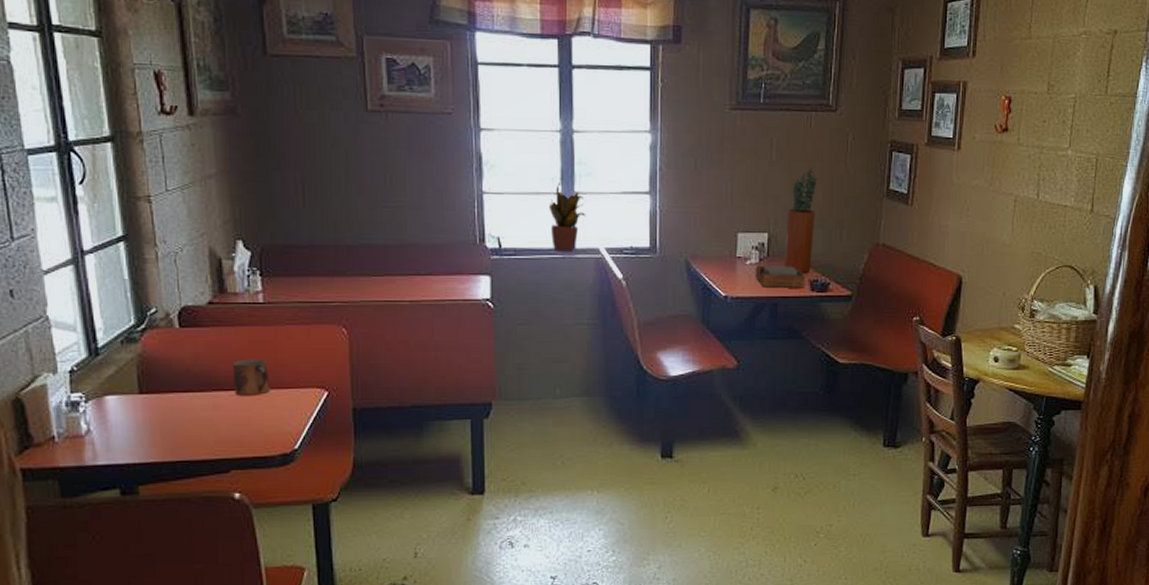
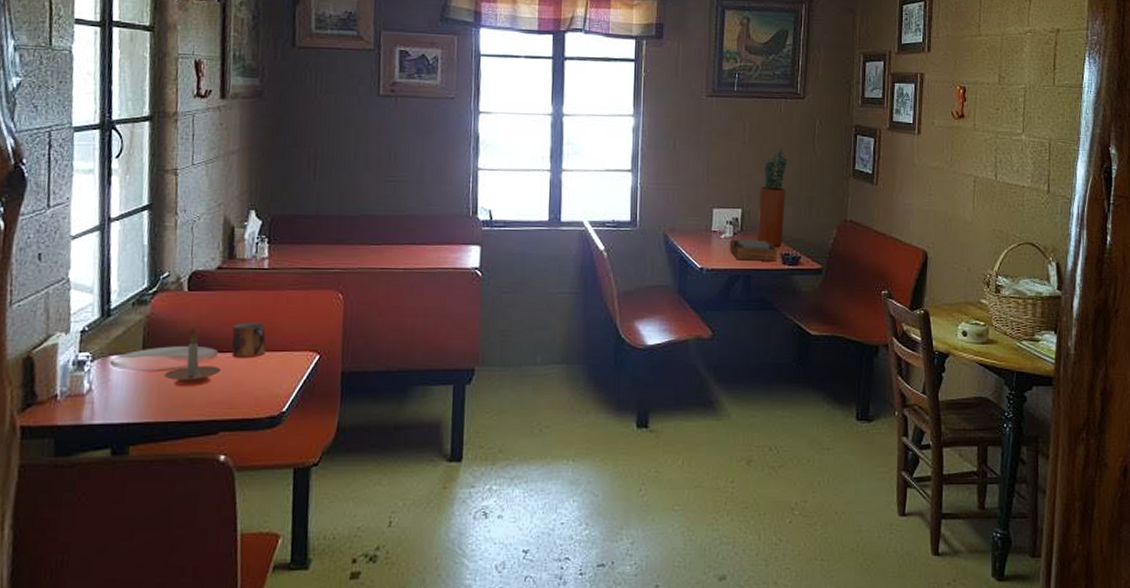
plate: none [106,385,220,412] -> present [110,346,218,372]
candle holder: none [165,365,225,427] -> present [164,327,221,387]
potted plant: present [548,182,585,253] -> none [537,160,571,225]

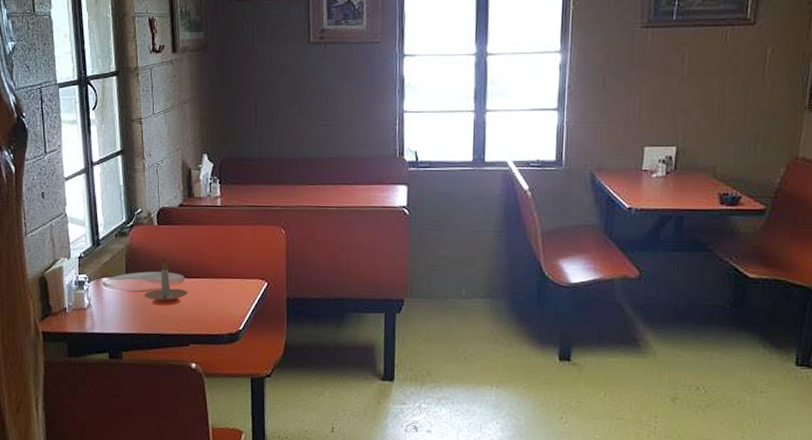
mug: present [231,322,266,359] -> none [195,253,223,284]
napkin holder: present [730,239,777,261] -> none [662,178,714,201]
vase: present [756,149,788,248] -> none [691,81,732,188]

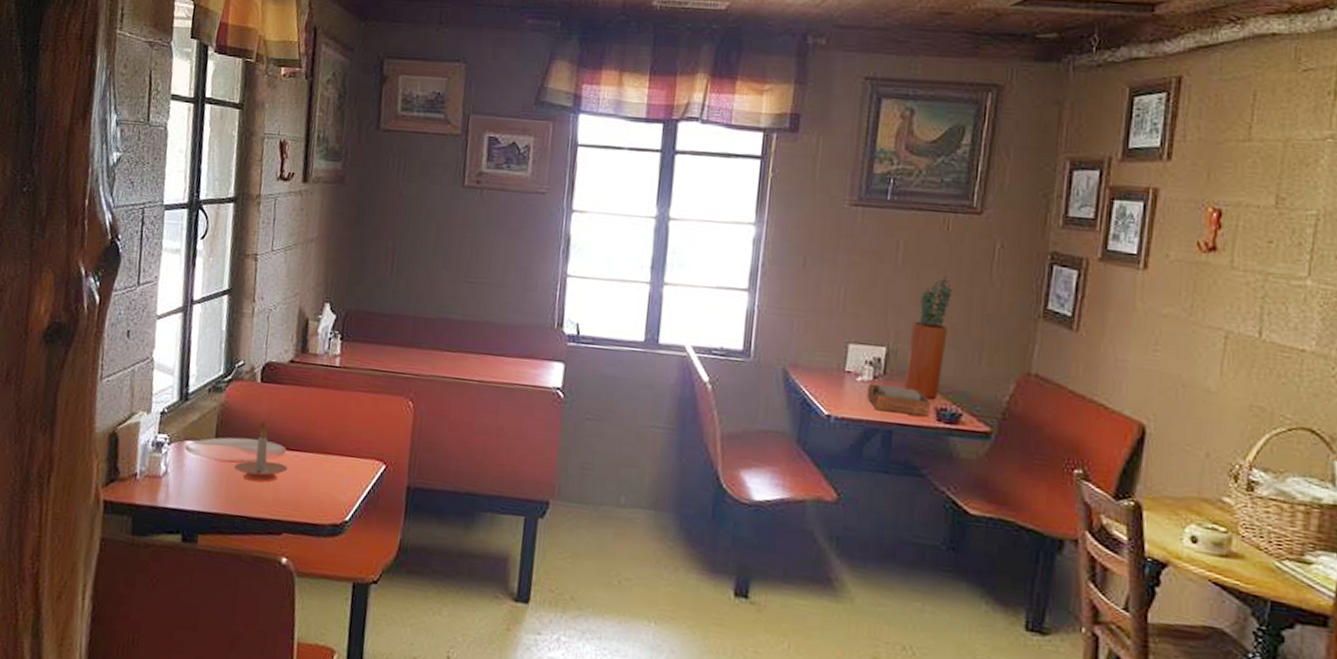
napkin holder: none [662,178,714,201] -> present [867,383,930,417]
vase: none [691,81,732,188] -> present [903,276,953,400]

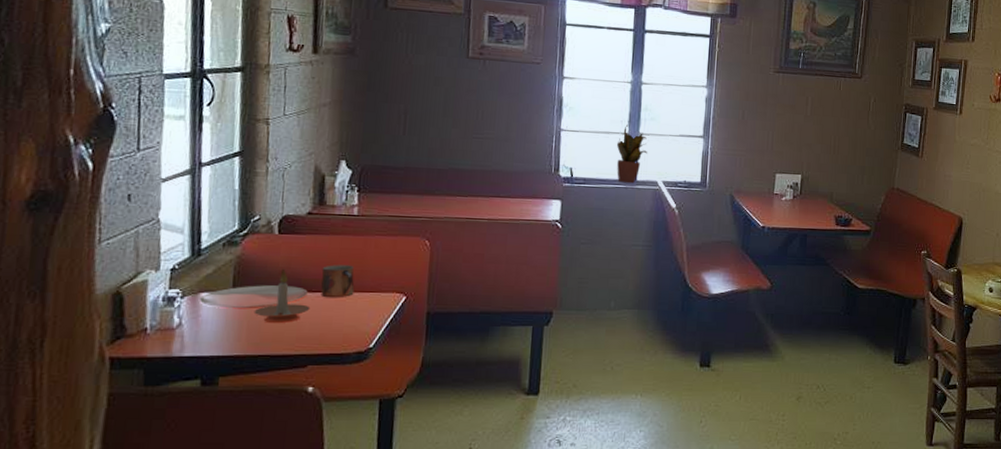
mug: none [298,421,333,461] -> present [320,265,355,298]
potted plant: none [633,271,673,348] -> present [616,124,647,184]
napkin holder: present [867,383,930,417] -> none [790,201,831,222]
vase: present [903,276,953,400] -> none [813,122,844,211]

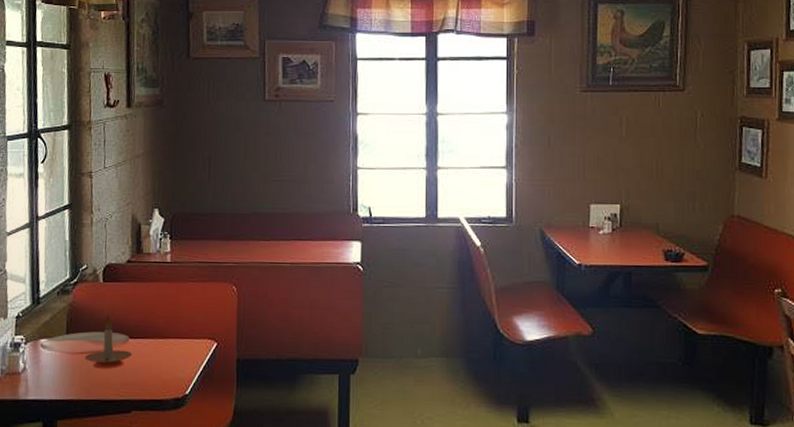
mug: present [320,265,355,298] -> none [141,311,170,345]
potted plant: present [616,124,647,184] -> none [414,159,447,222]

